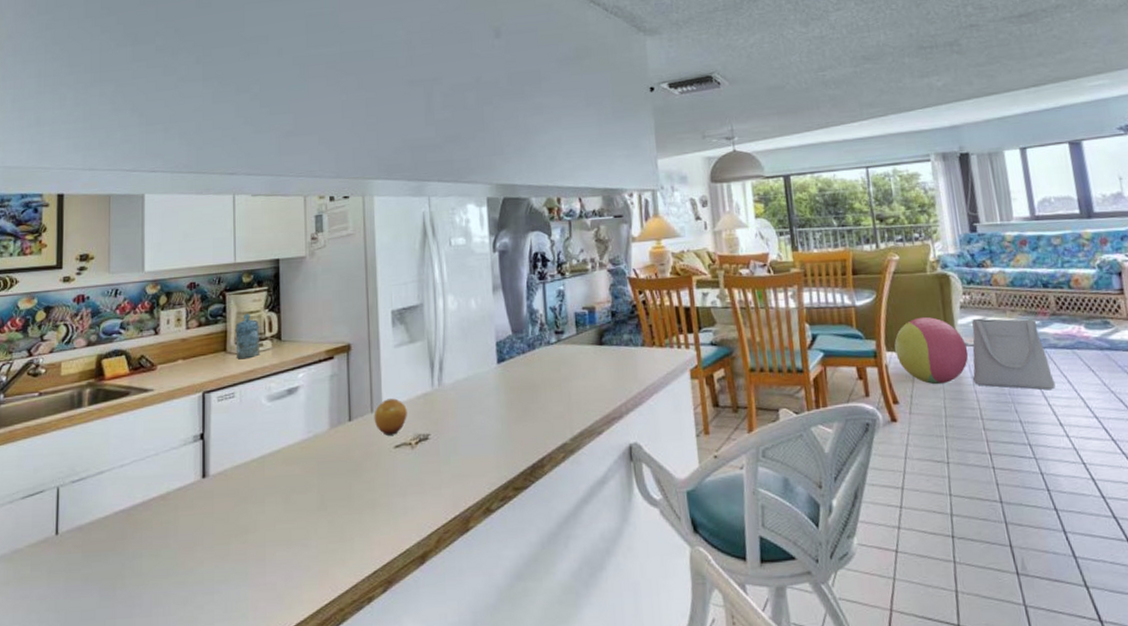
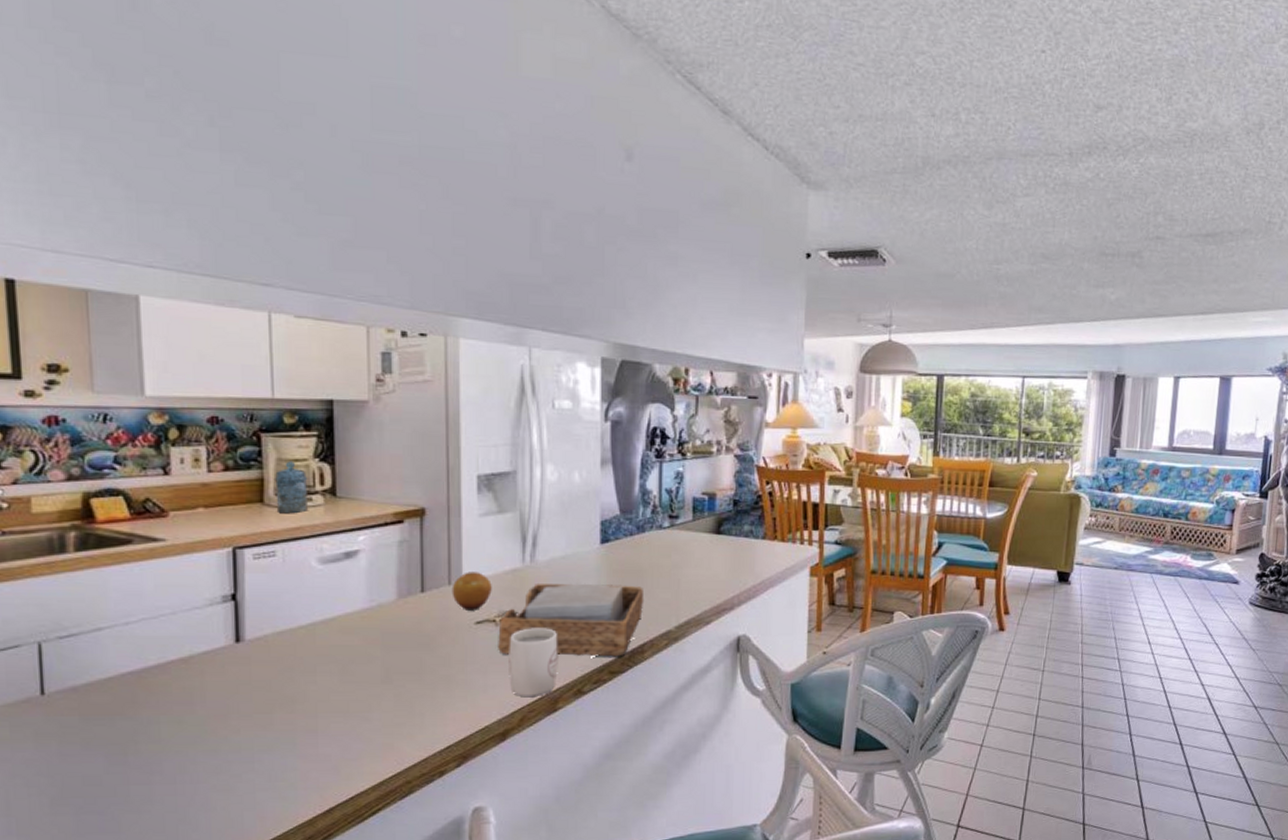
napkin holder: none [414,401,540,476] -> present [498,582,644,657]
mug: none [423,447,468,517] -> present [509,628,558,696]
beach ball: present [894,316,969,385] -> none [1015,534,1083,600]
tote bag: present [972,318,1056,390] -> none [1082,540,1153,612]

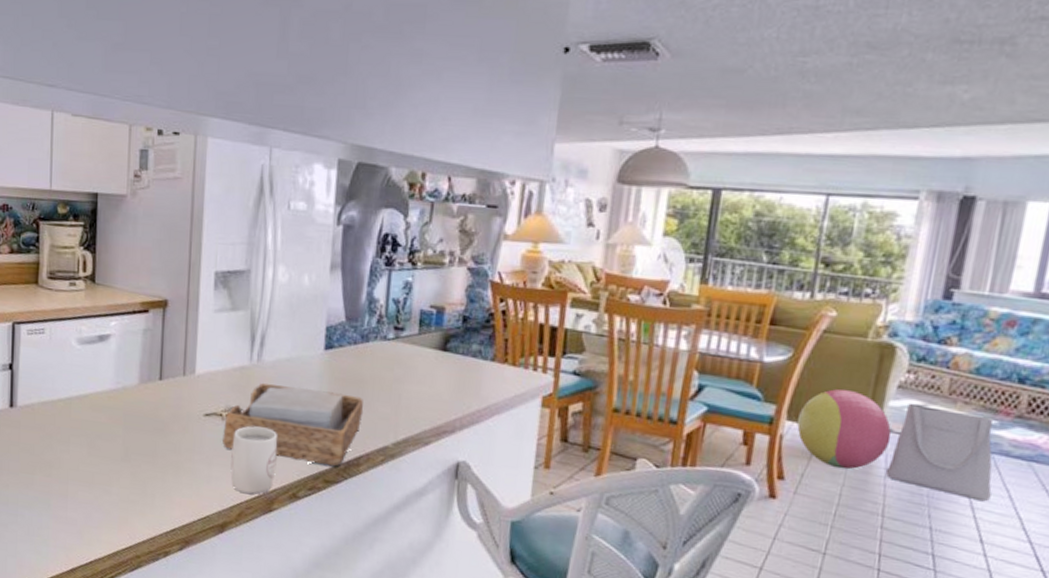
canister: present [273,461,308,514] -> none [47,247,74,296]
fruit: present [452,572,492,610] -> none [185,364,221,403]
beach ball: none [1015,534,1083,600] -> present [797,388,892,470]
tote bag: none [1082,540,1153,612] -> present [886,403,994,502]

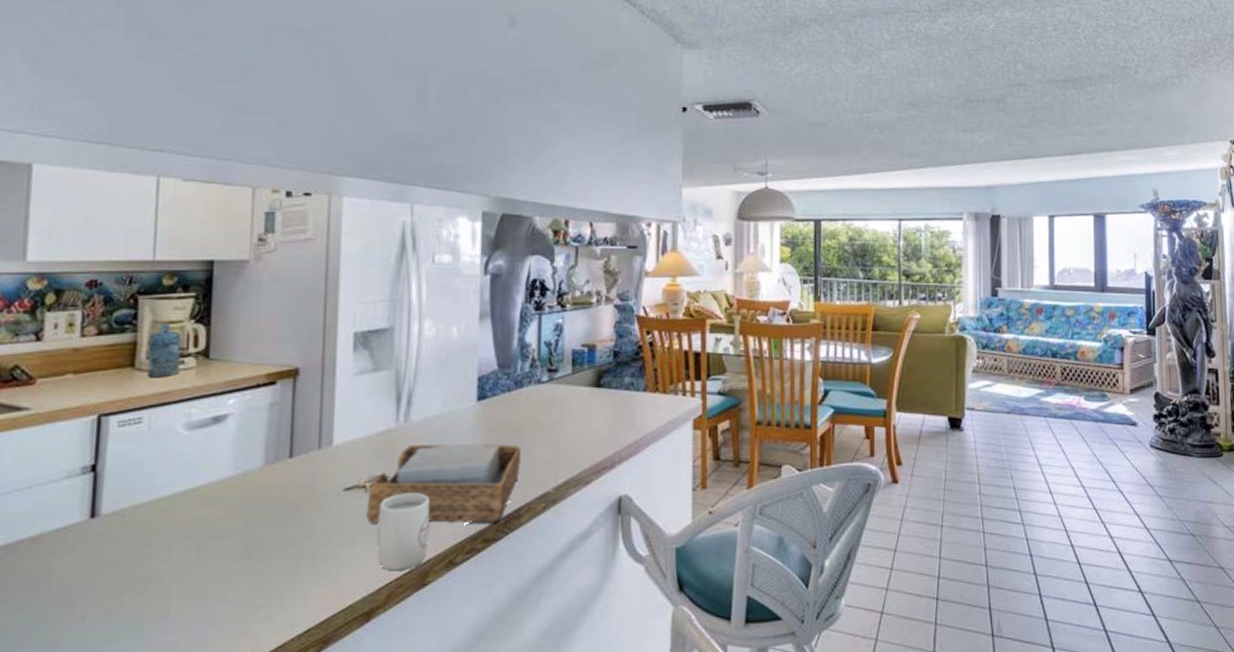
canister: none [47,247,74,296] -> present [146,323,182,378]
beach ball: present [797,388,892,470] -> none [905,378,975,448]
tote bag: present [886,403,994,502] -> none [976,383,1050,458]

